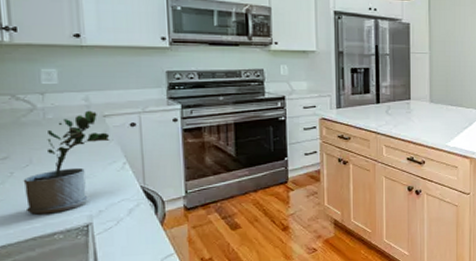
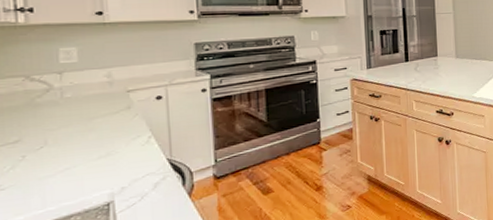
potted plant: present [23,110,110,215] -> none [36,86,135,198]

